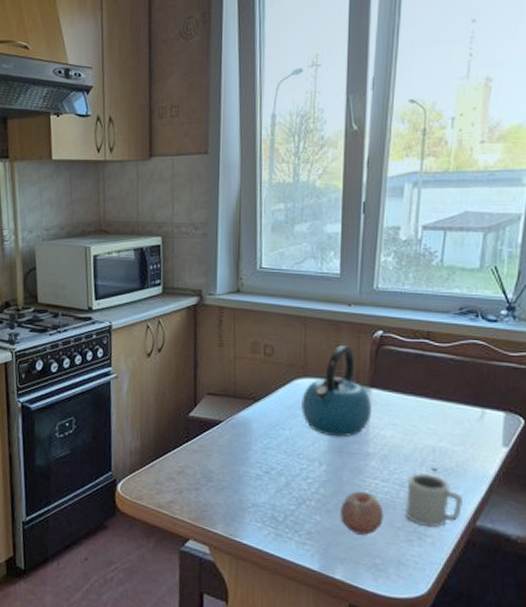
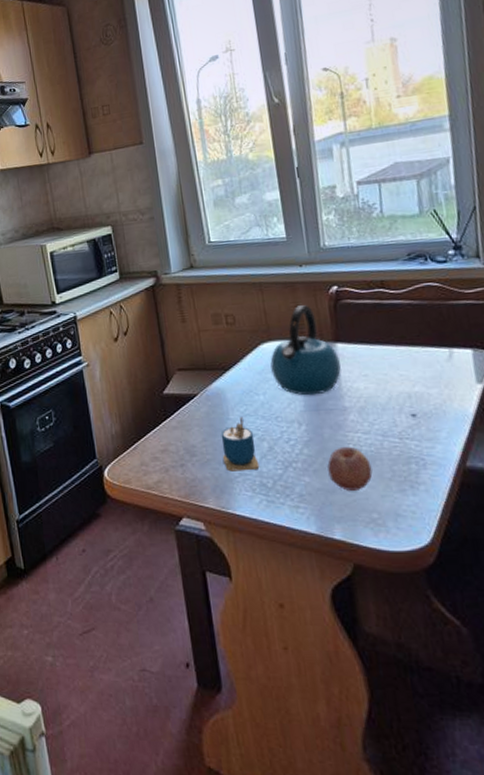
cup: none [238,449,274,503] -> present [220,417,260,472]
cup: present [404,473,463,528] -> none [388,419,449,475]

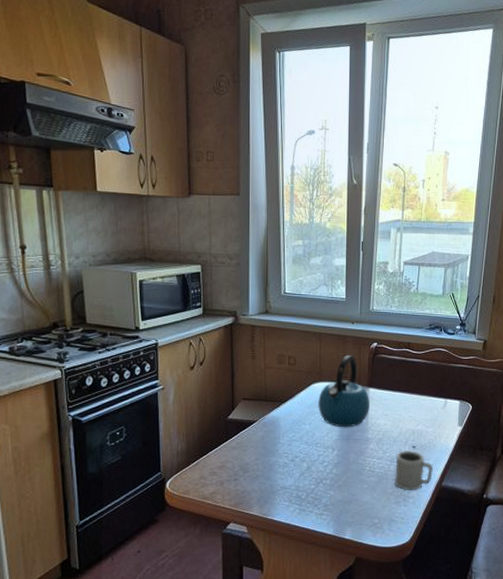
cup: present [220,417,260,472] -> none [269,442,298,486]
fruit: present [327,446,373,491] -> none [348,468,380,502]
cup: none [388,419,449,475] -> present [394,450,433,491]

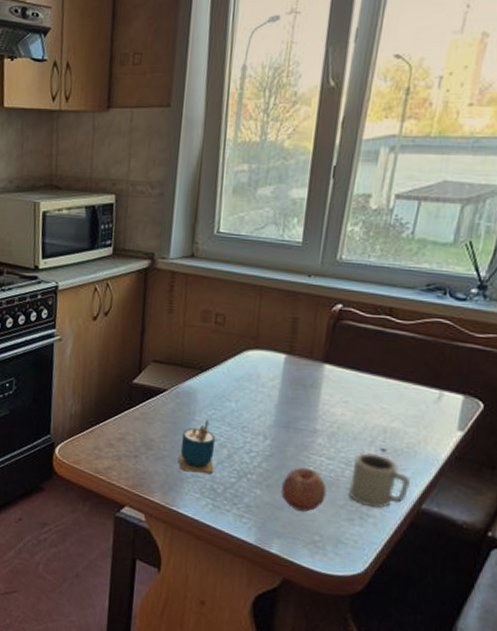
cup: none [269,442,298,486] -> present [178,420,216,474]
kettle: present [318,355,370,428] -> none [249,318,324,412]
fruit: none [348,468,380,502] -> present [281,467,327,512]

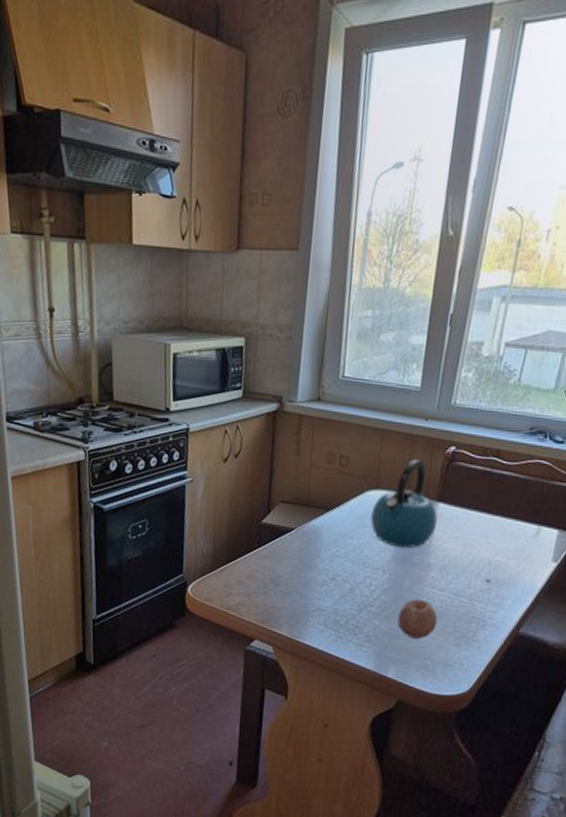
cup: present [178,420,216,474] -> none [304,557,339,607]
kettle: none [249,318,324,412] -> present [370,459,437,548]
cup: present [348,453,410,508] -> none [456,584,510,634]

